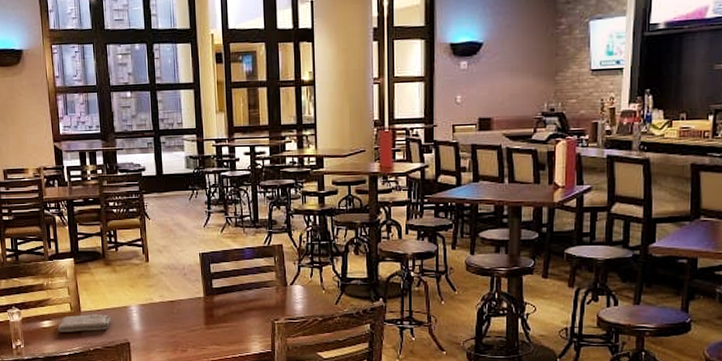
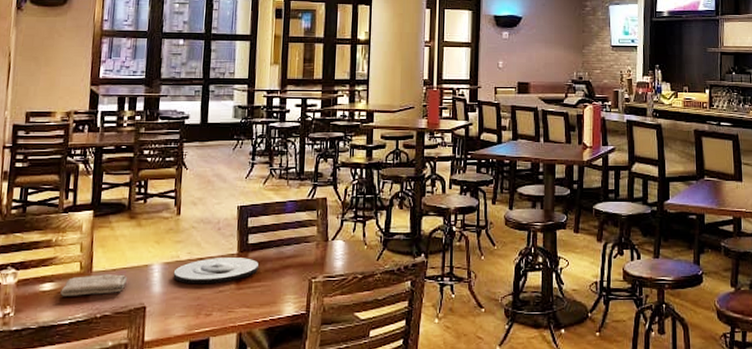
plate: none [149,301,224,324] -> present [173,258,258,284]

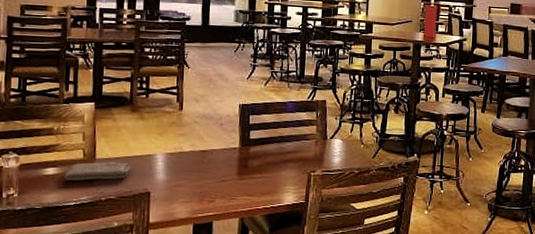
plate: present [173,258,258,284] -> none [176,150,260,174]

